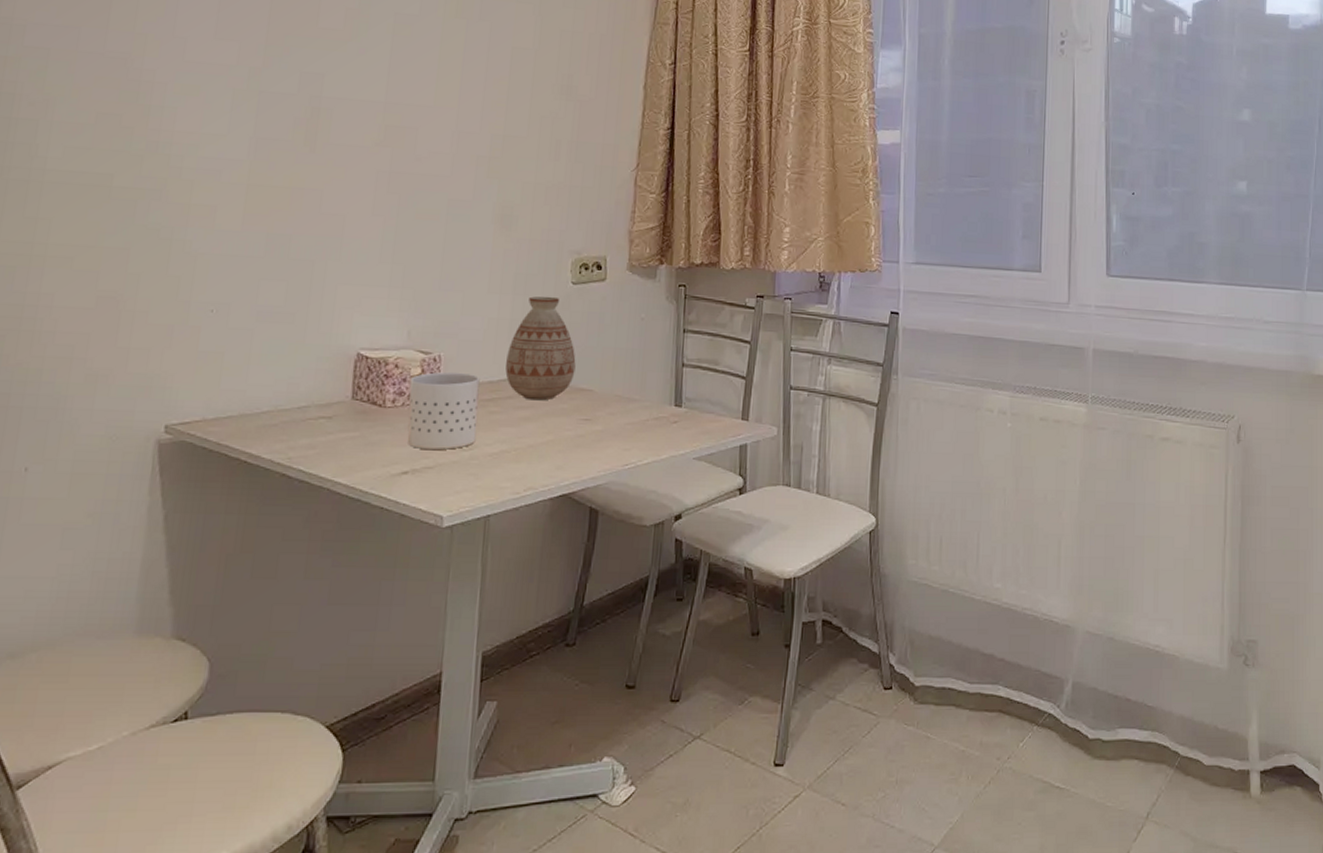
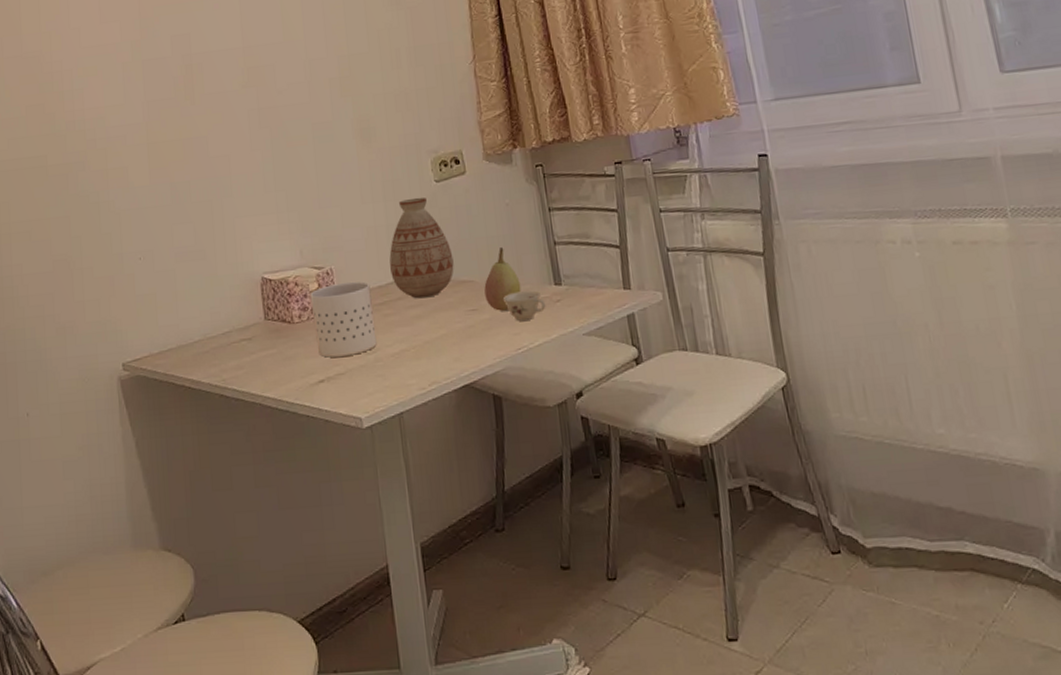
fruit: none [601,361,641,425] -> present [484,247,521,311]
teacup: none [619,407,662,437] -> present [502,290,546,321]

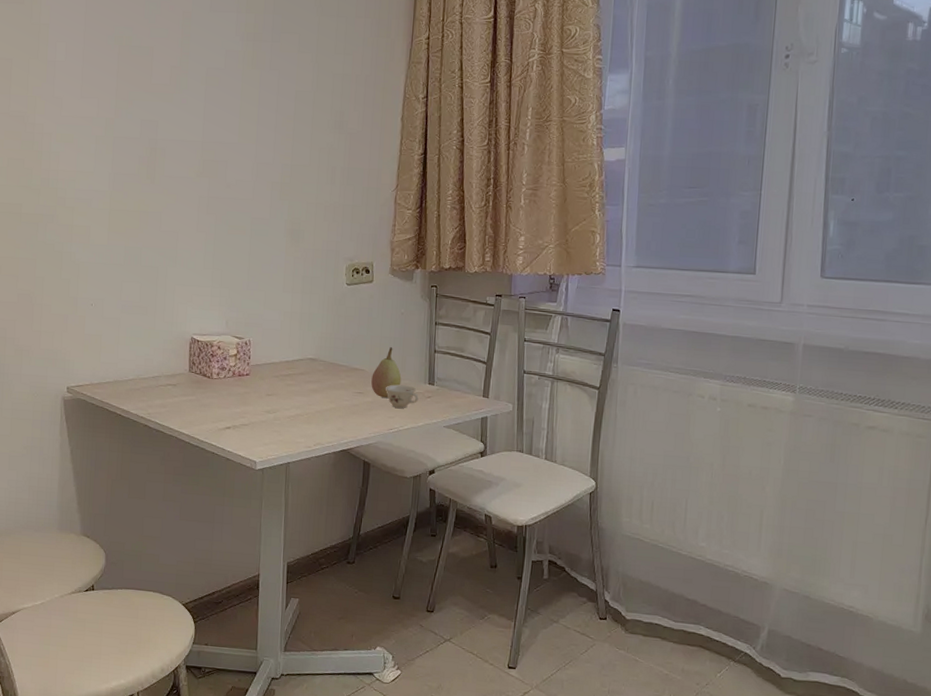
mug: present [310,281,377,358] -> none [228,353,280,412]
vase: present [389,197,454,299] -> none [298,294,351,377]

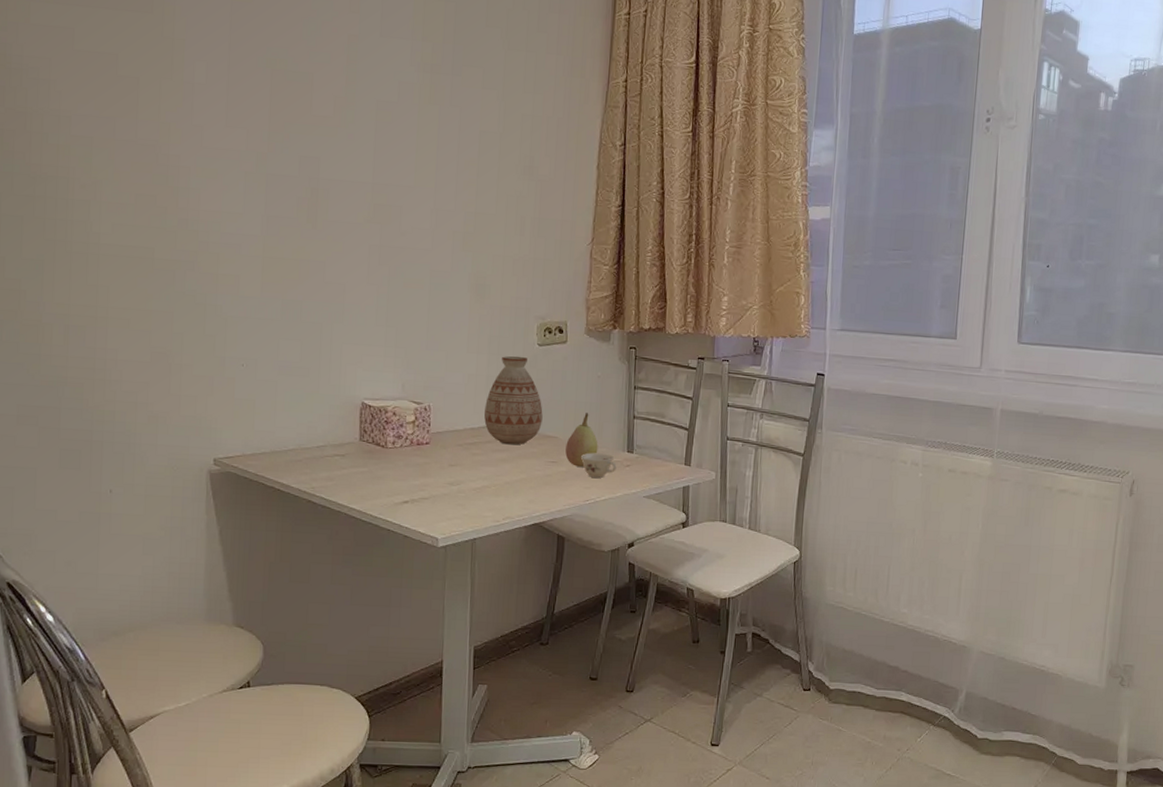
vase: none [298,294,351,377] -> present [484,356,543,445]

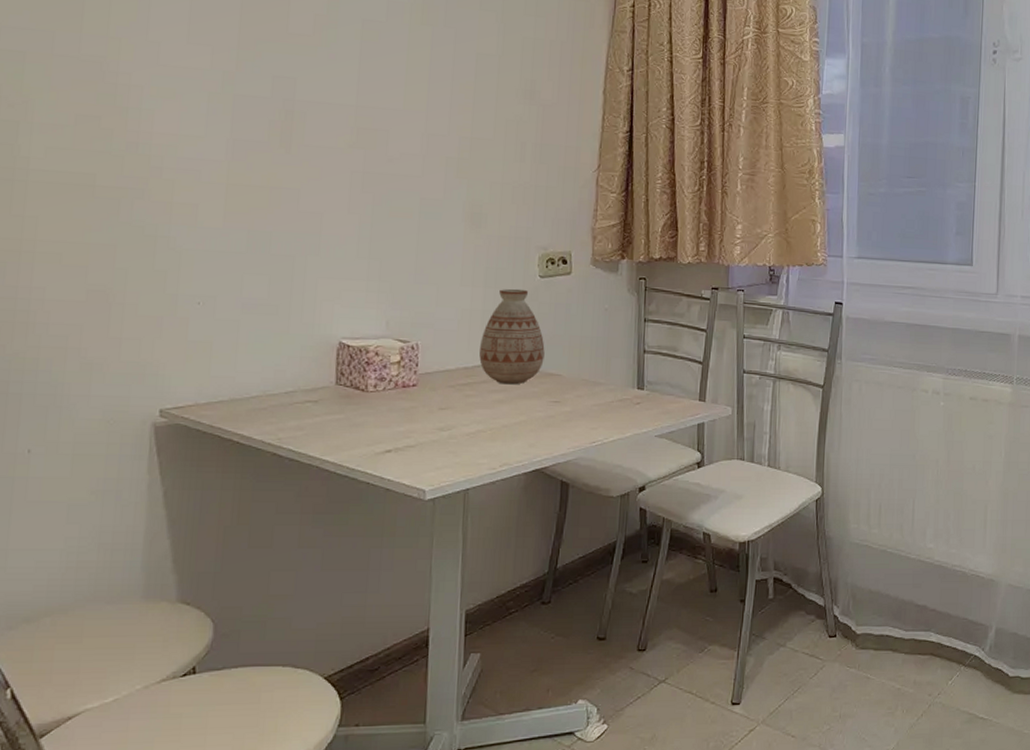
fruit: present [565,413,598,467] -> none [570,348,606,406]
teacup: present [580,452,617,478] -> none [586,390,626,417]

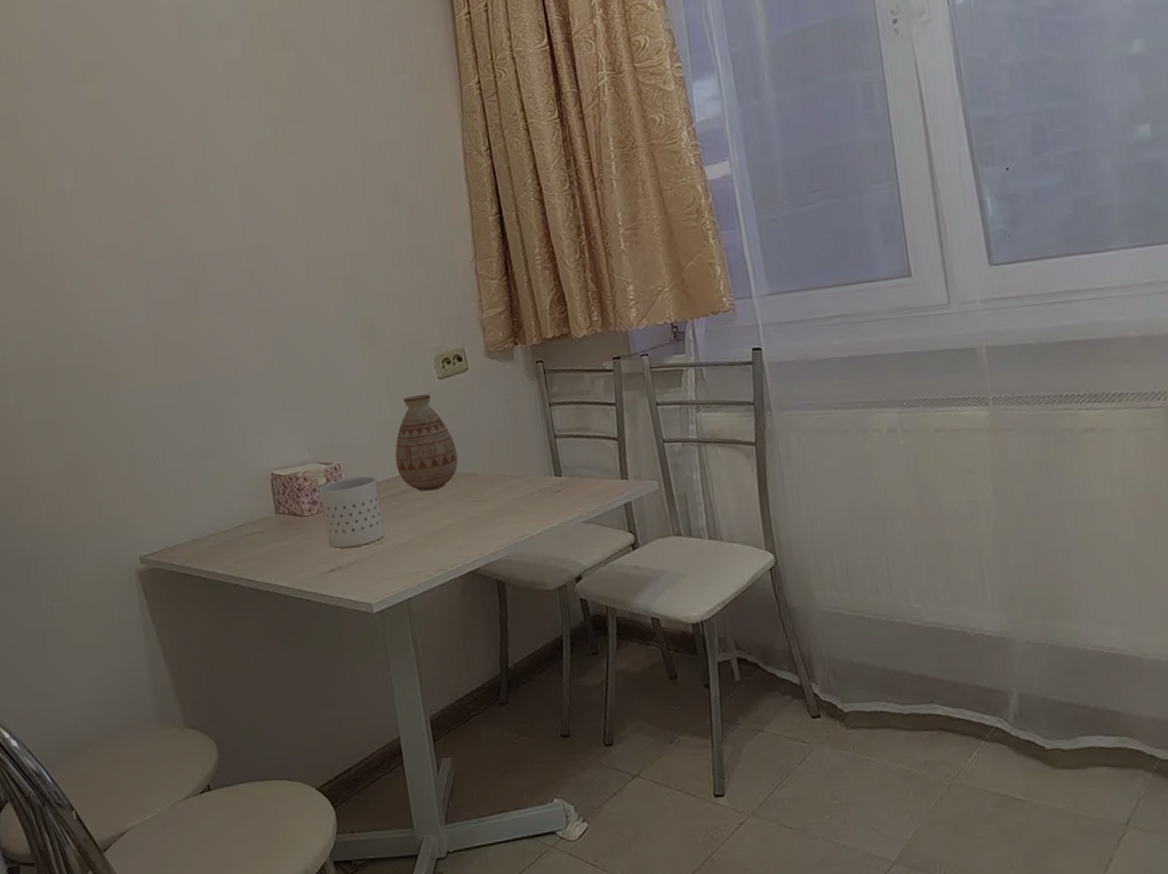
mug: none [389,359,456,430] -> present [319,476,385,548]

